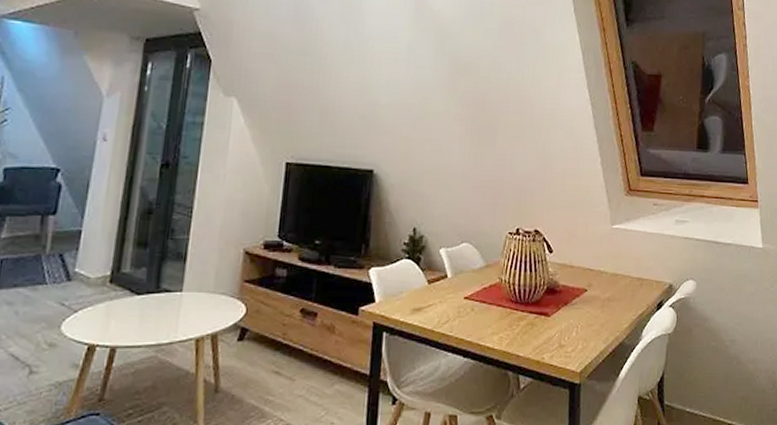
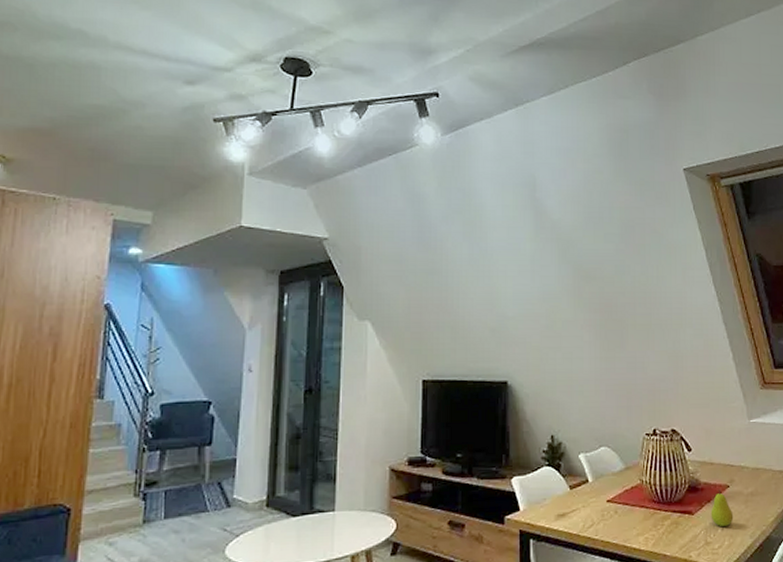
fruit: none [566,293,589,330] -> present [711,489,734,526]

